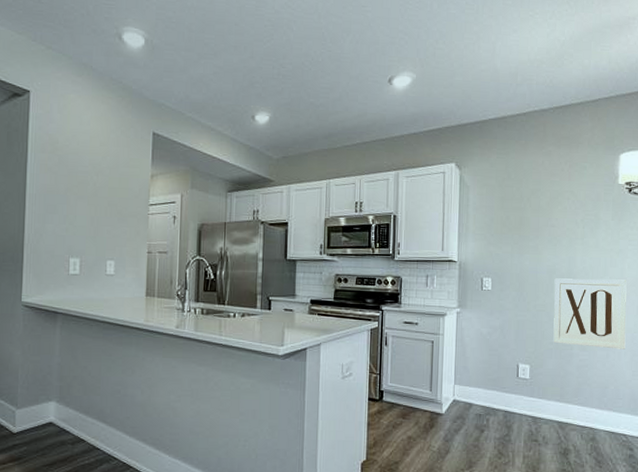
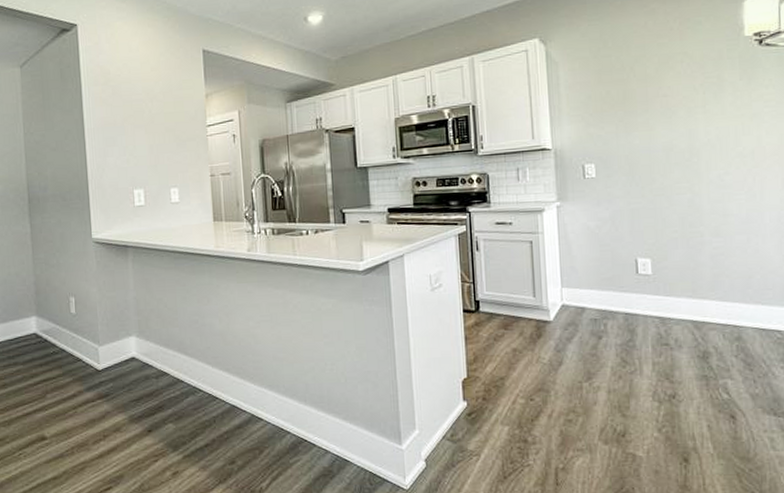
wall art: present [553,278,627,349] -> none [672,148,771,232]

